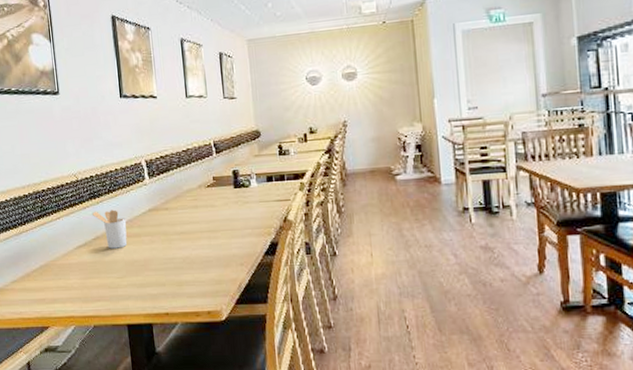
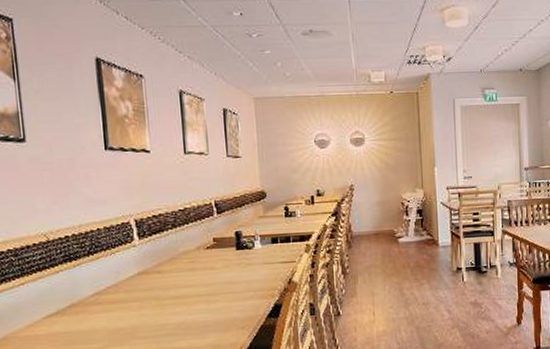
utensil holder: present [91,209,128,249] -> none [66,273,111,317]

